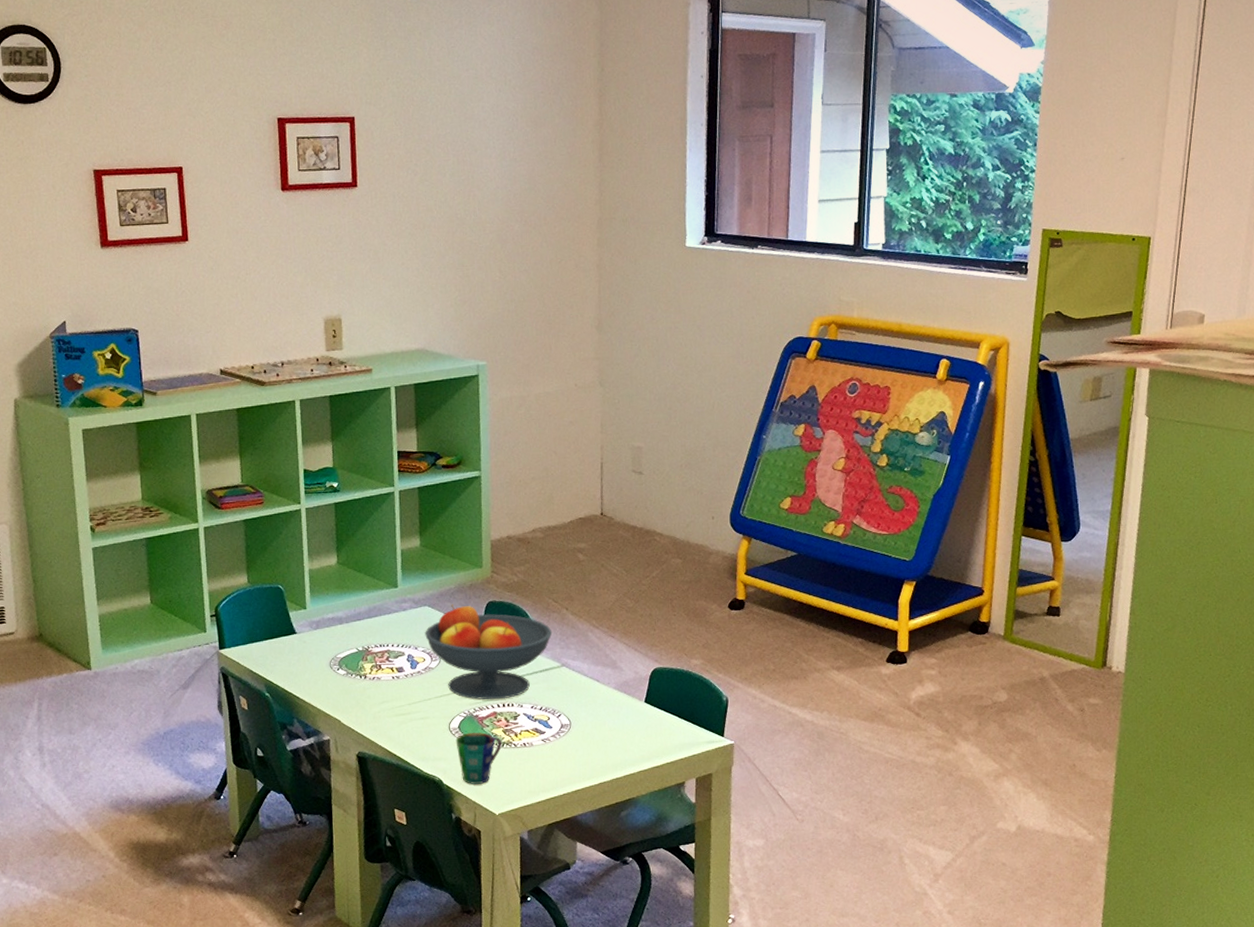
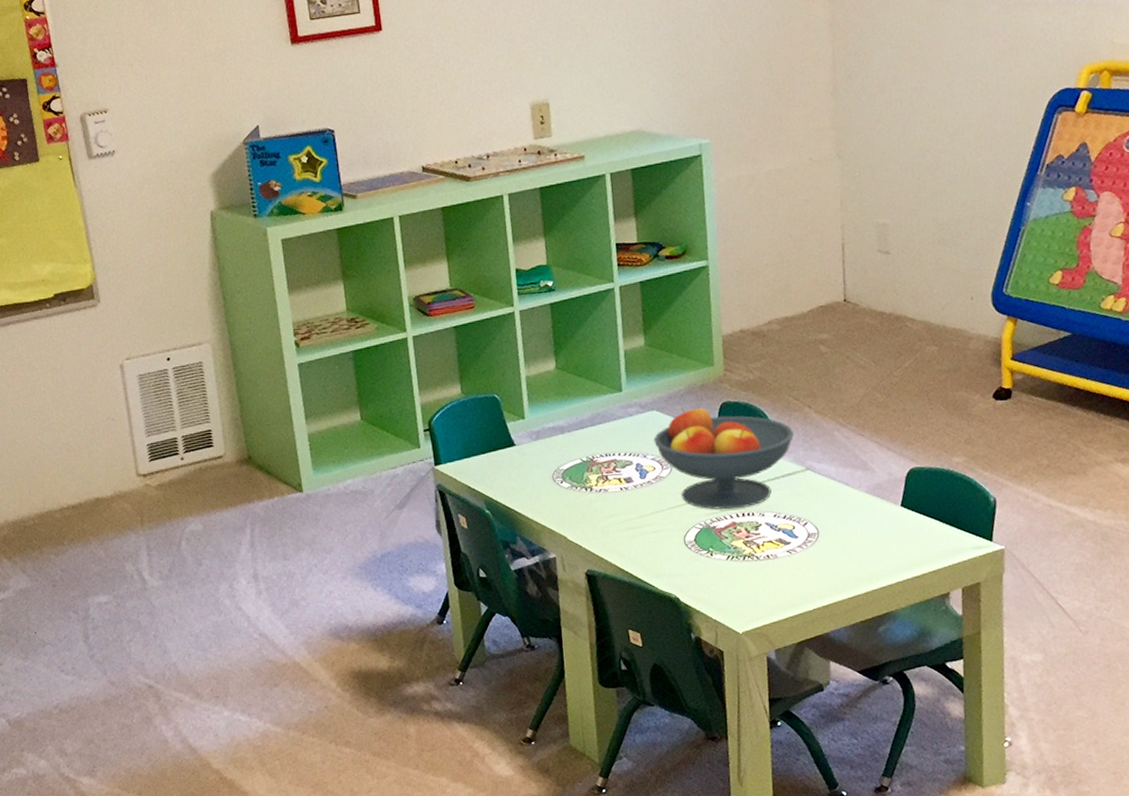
cup: present [455,732,503,784] -> none [692,545,744,601]

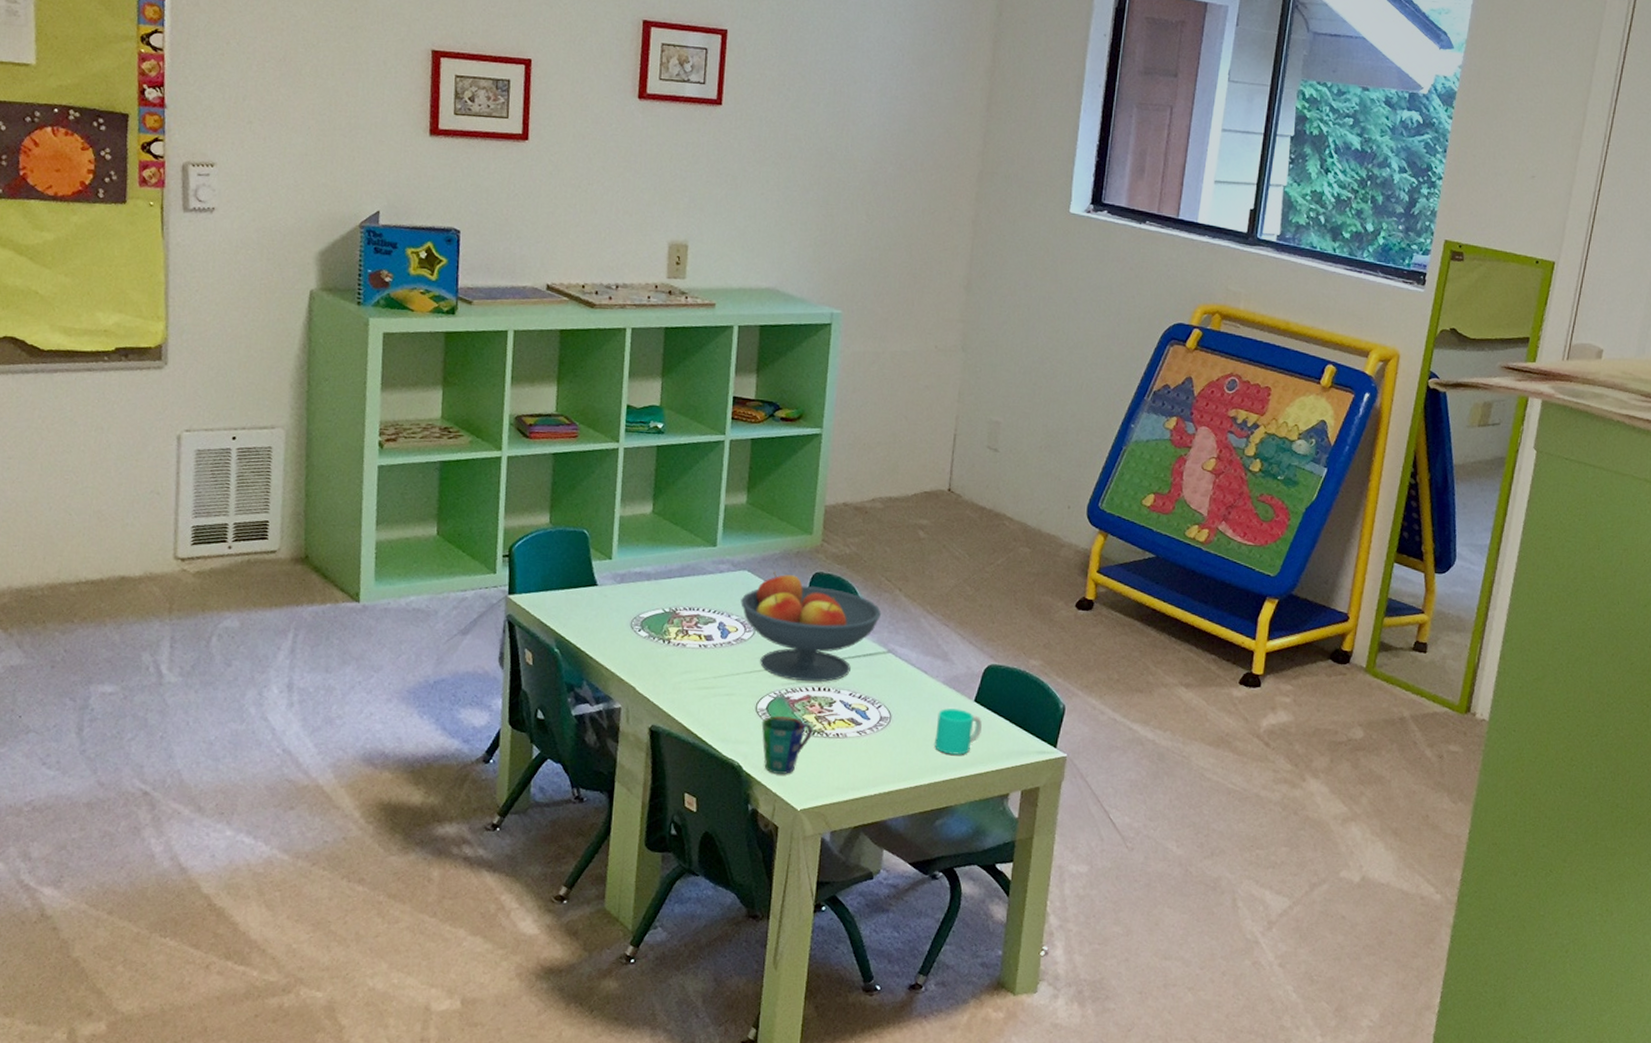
cup: none [692,545,744,601] -> present [761,716,813,774]
cup: none [865,516,912,562] -> present [935,708,982,755]

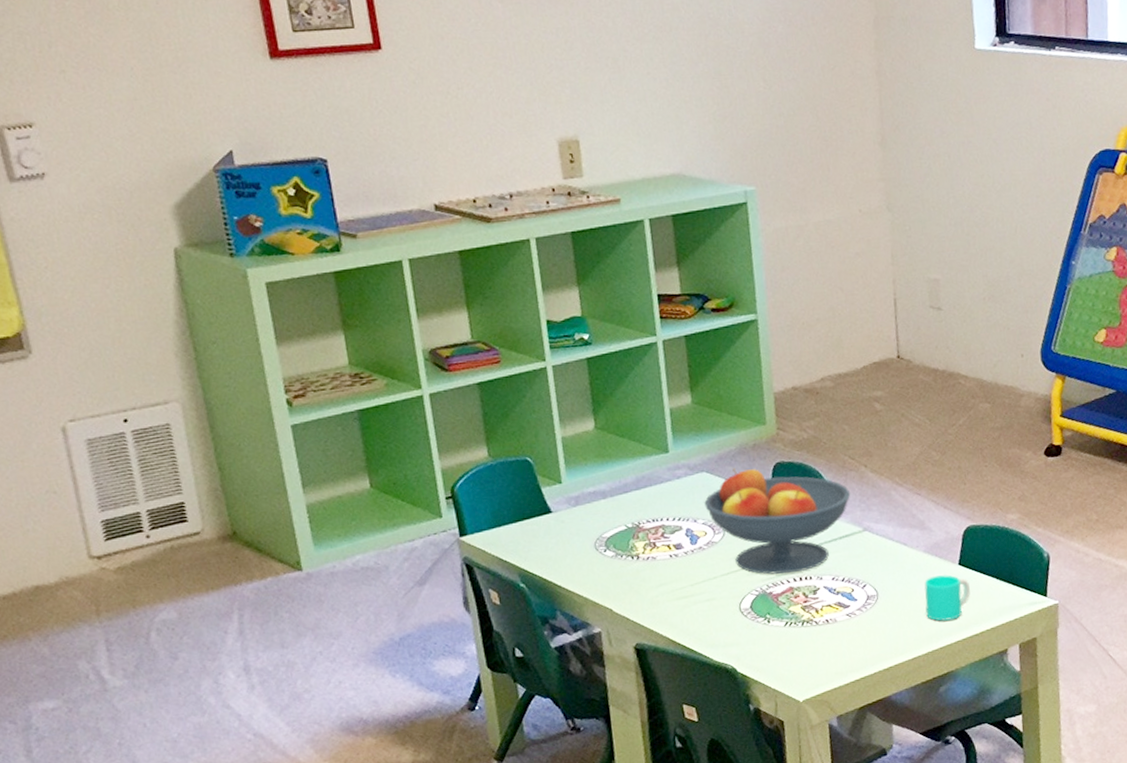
cup: present [761,716,813,774] -> none [748,611,802,670]

